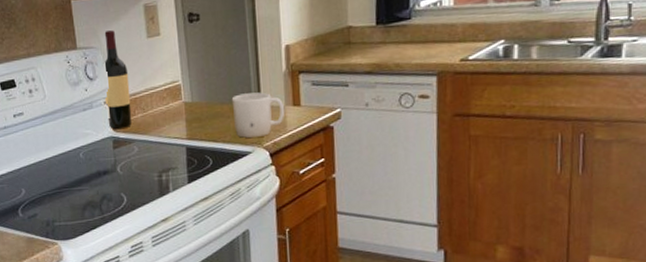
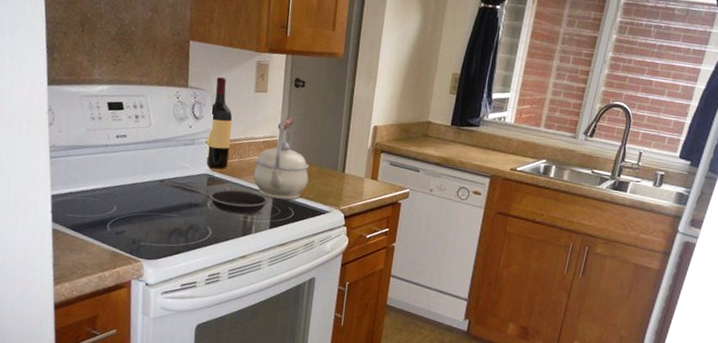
frying pan: none [63,146,181,174] -> present [158,179,268,214]
kettle: none [159,57,222,150] -> present [253,117,309,200]
mug: present [231,92,286,138] -> none [318,159,364,200]

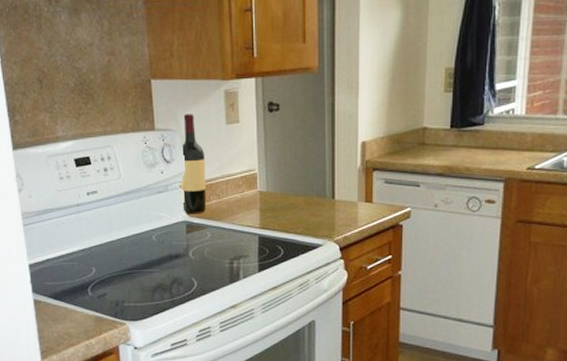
frying pan: present [158,179,268,214] -> none [135,233,253,259]
kettle: present [253,117,309,200] -> none [234,146,295,239]

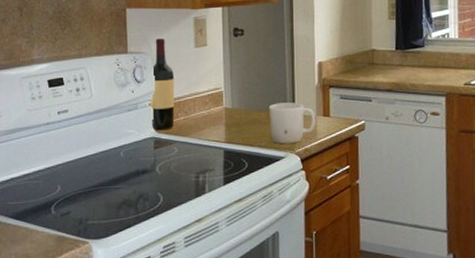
mug: none [306,186,357,230] -> present [268,102,316,144]

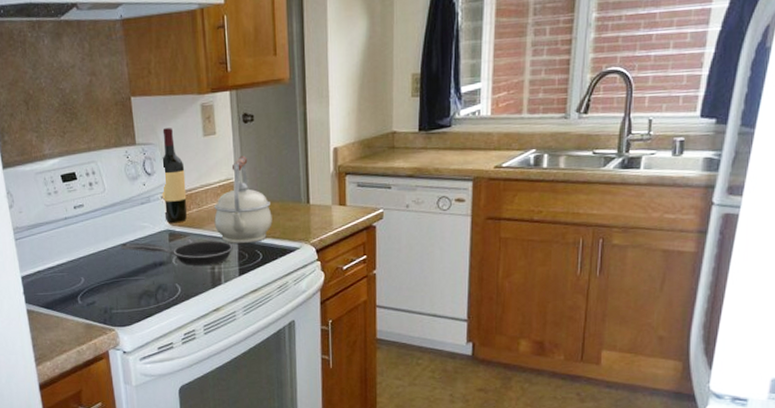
frying pan: none [103,148,219,174] -> present [121,240,233,266]
kettle: none [201,67,259,153] -> present [213,156,273,244]
mug: present [268,102,316,144] -> none [282,191,332,234]

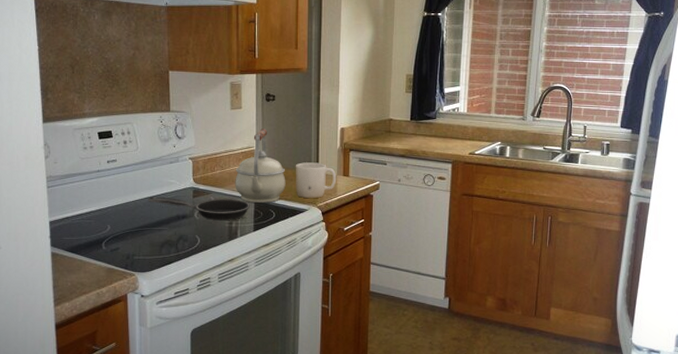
wine bottle: present [161,128,188,223] -> none [190,100,212,182]
mug: none [282,191,332,234] -> present [295,162,337,198]

